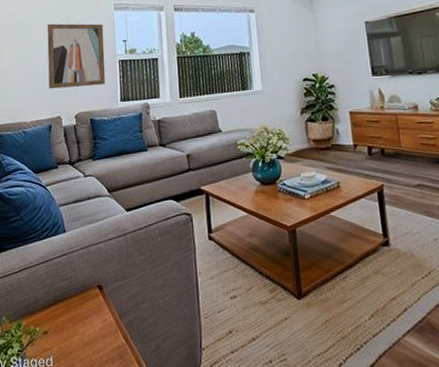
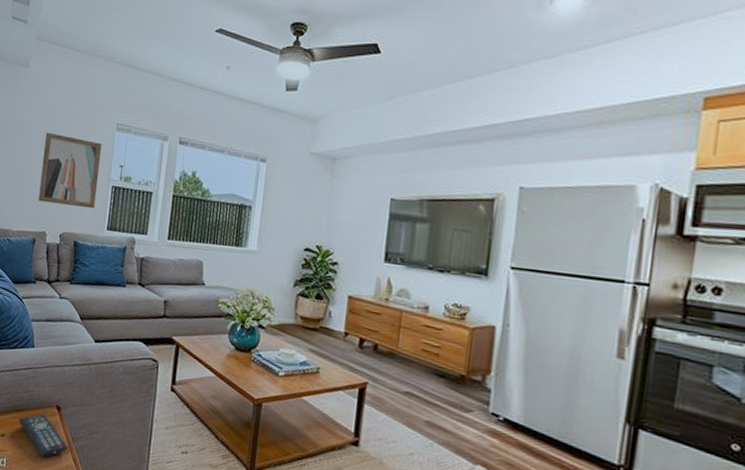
remote control: none [60,297,116,344] -> present [19,413,68,457]

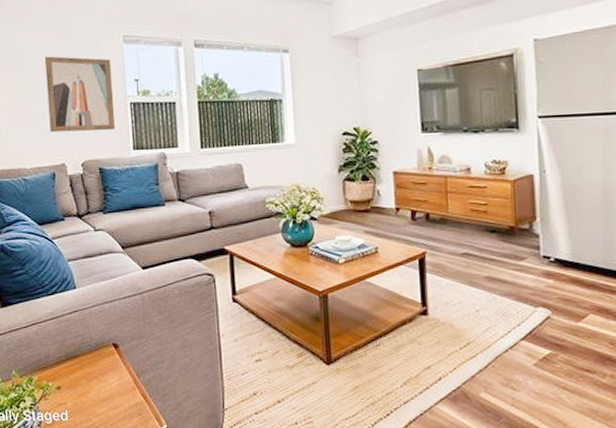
remote control: present [19,413,68,457] -> none [73,355,133,400]

